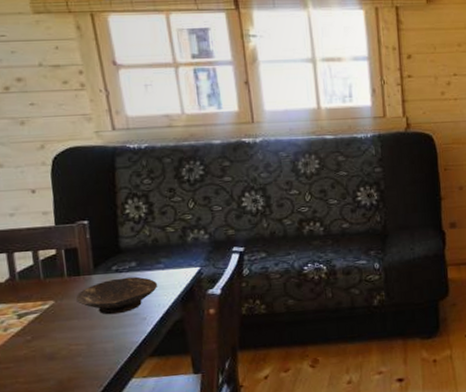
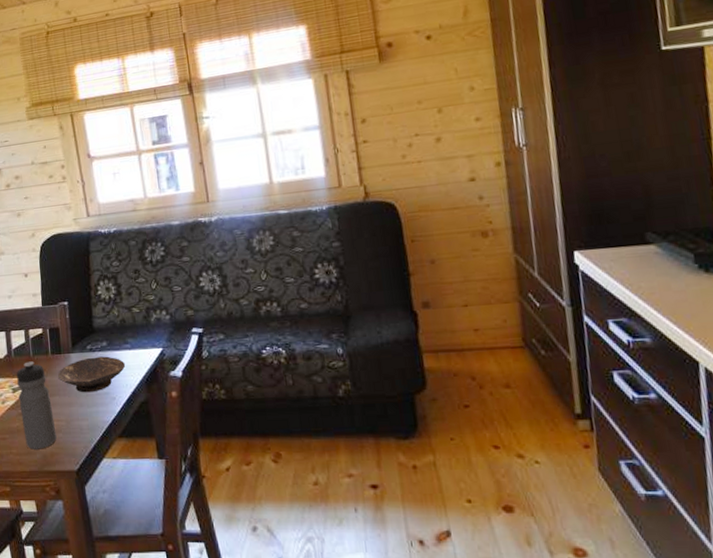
water bottle: none [21,284,76,377] -> present [16,361,57,450]

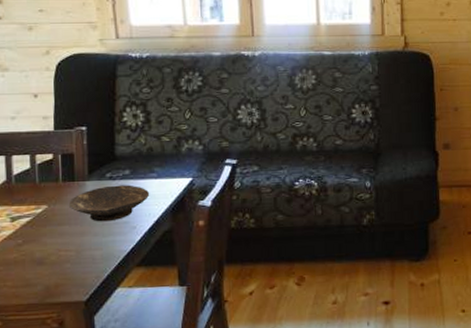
water bottle: present [16,361,57,450] -> none [16,188,63,282]

